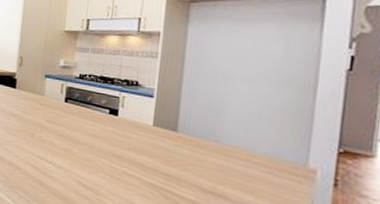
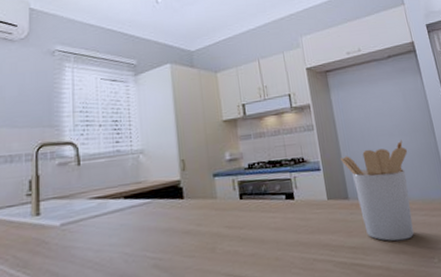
utensil holder: none [180,90,269,188] -> present [341,140,414,242]

